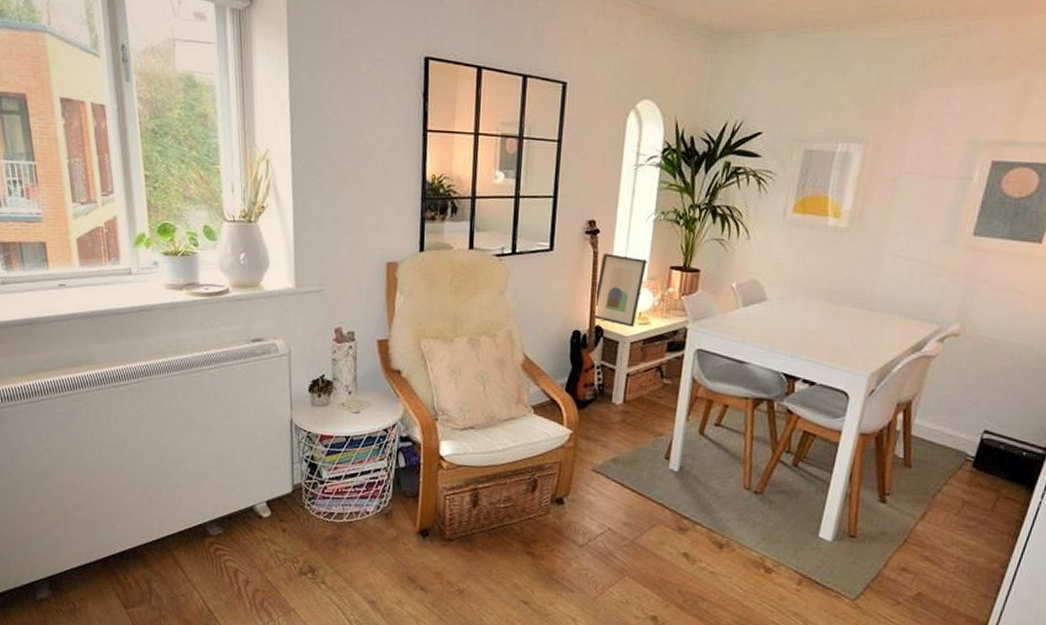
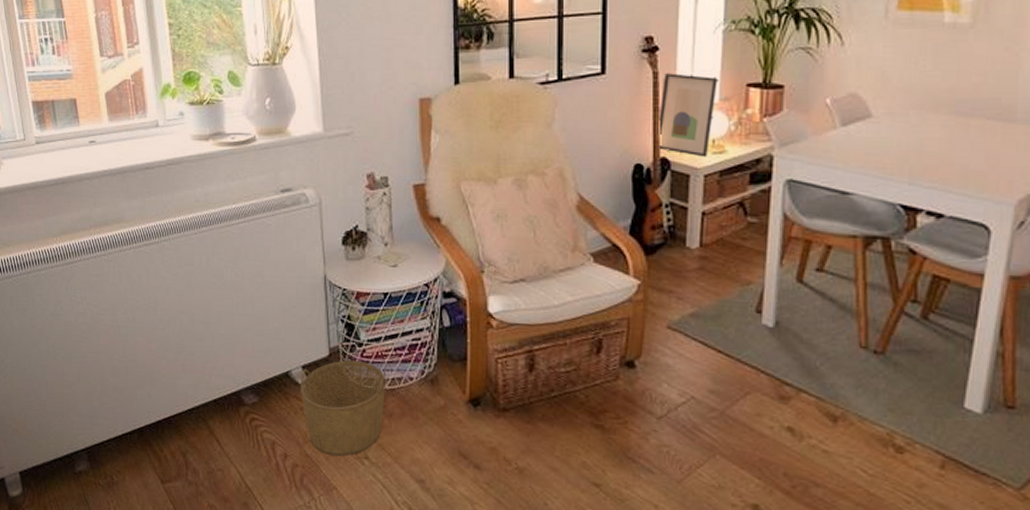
basket: none [264,496,345,581] -> present [301,360,387,456]

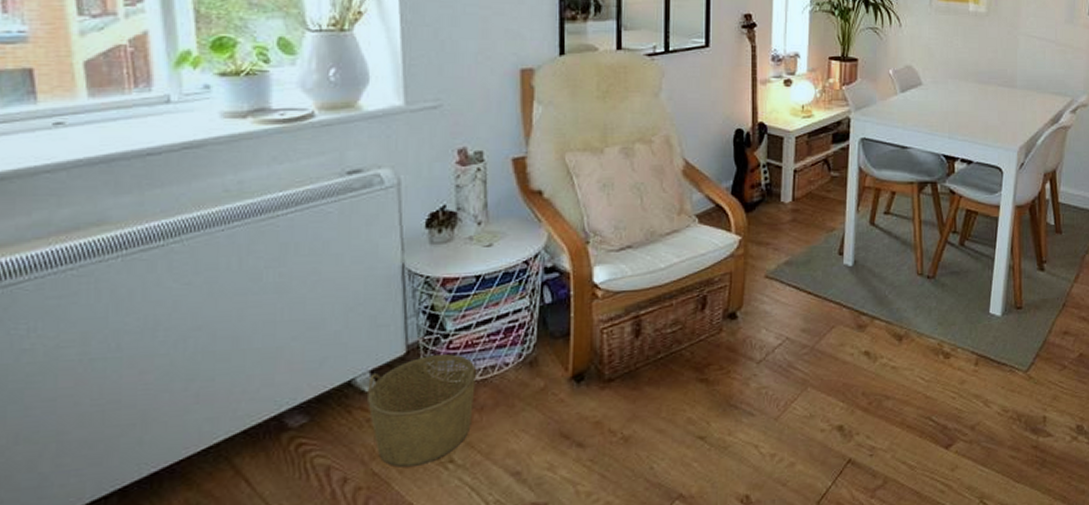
picture frame: present [657,73,719,158] -> none [755,47,807,121]

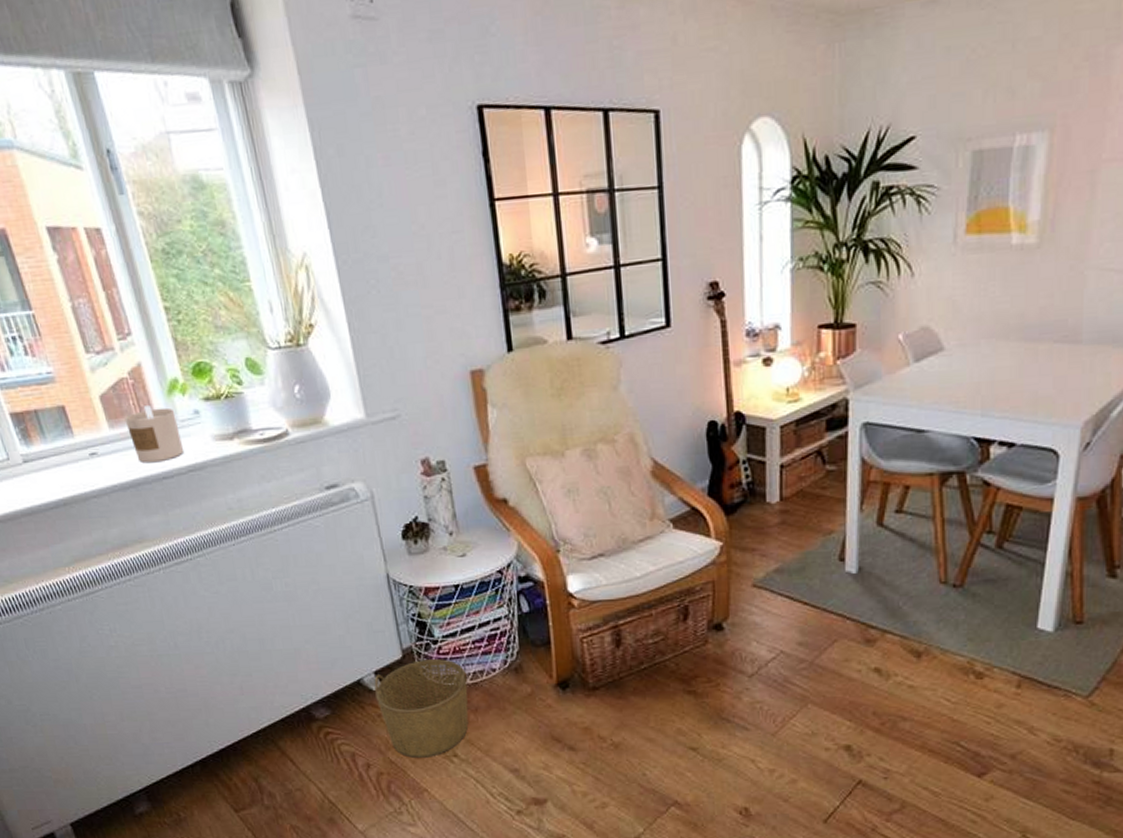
candle: none [111,76,182,137] -> present [124,405,184,463]

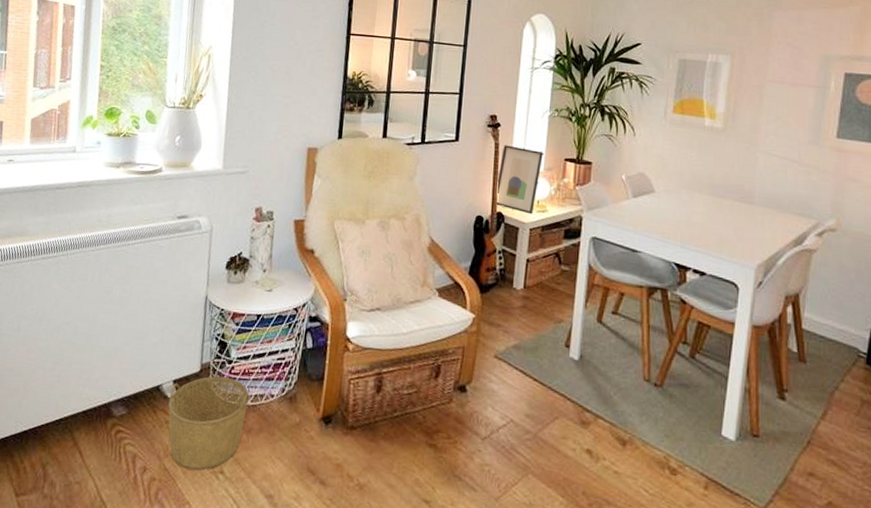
candle: present [124,405,184,463] -> none [42,132,83,176]
picture frame: none [729,320,790,408] -> present [495,145,544,215]

